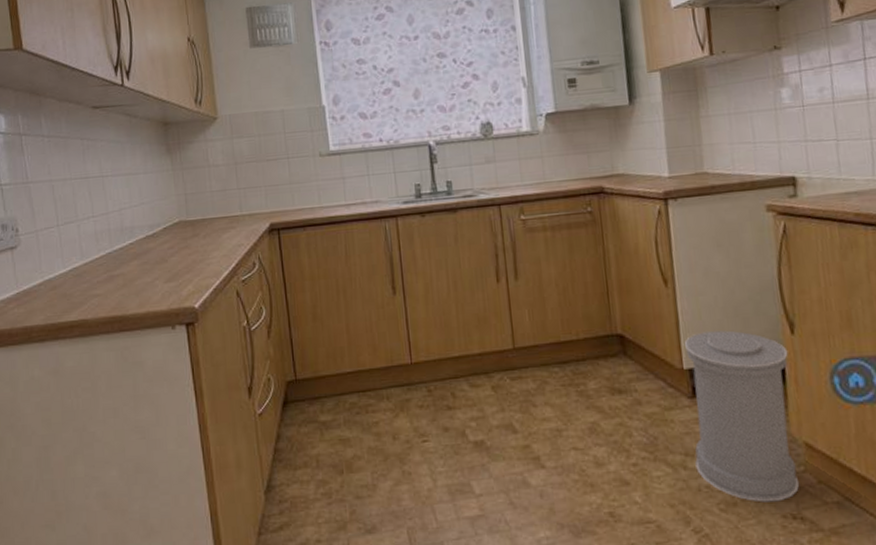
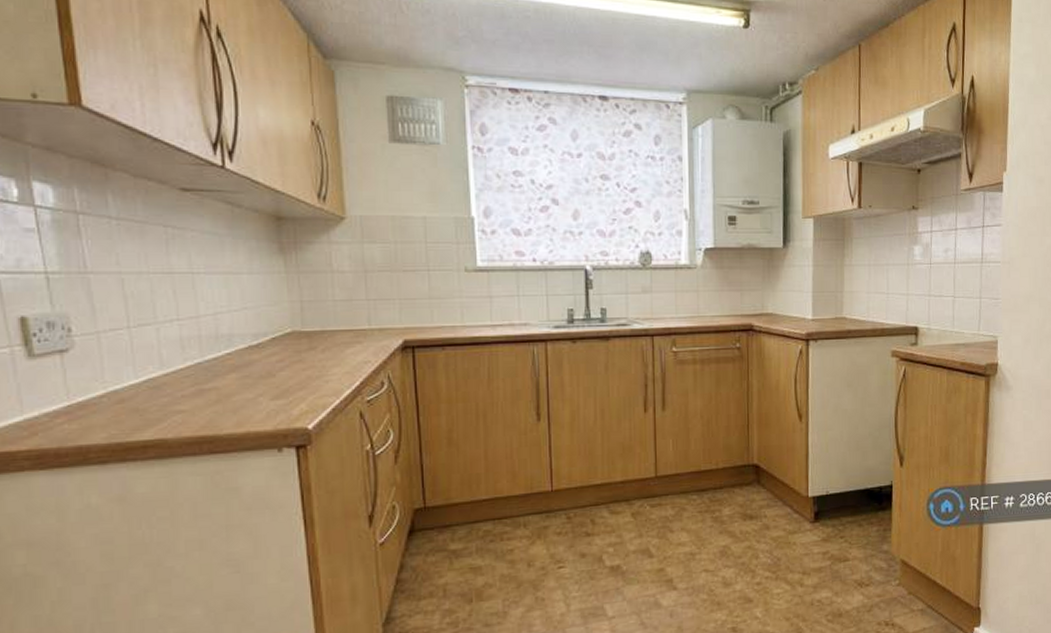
trash can: present [684,330,799,502] -> none [811,462,896,613]

